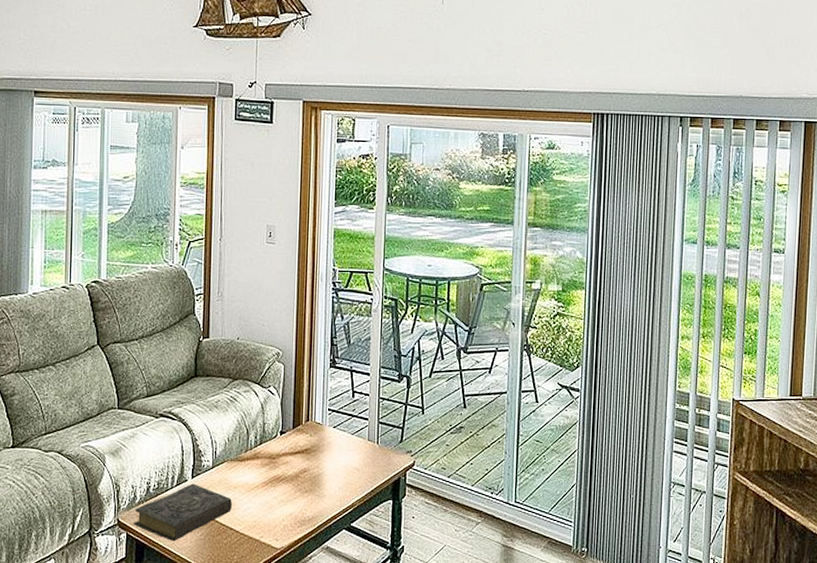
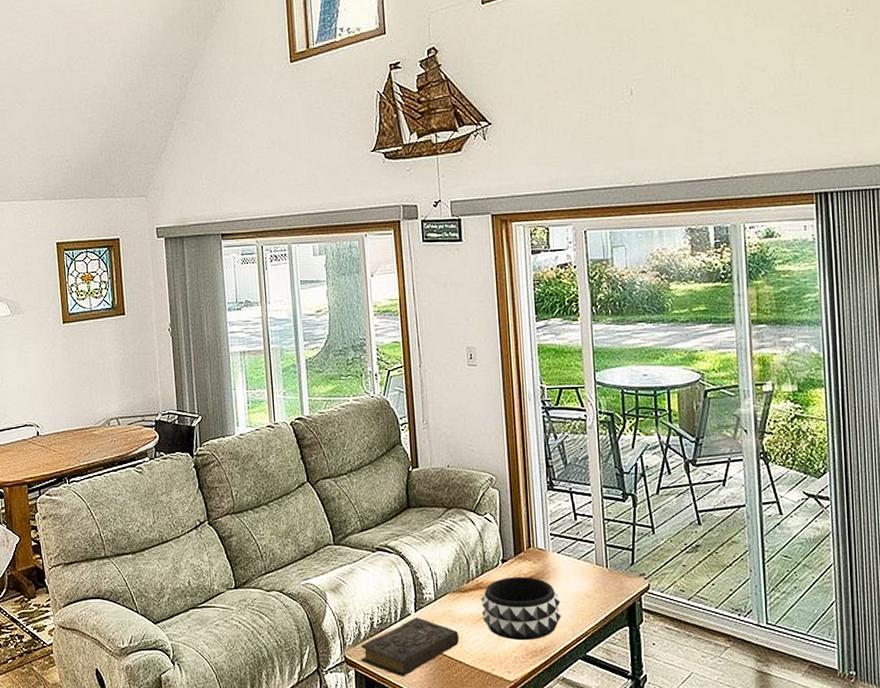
decorative bowl: none [256,448,332,510] -> present [481,576,562,641]

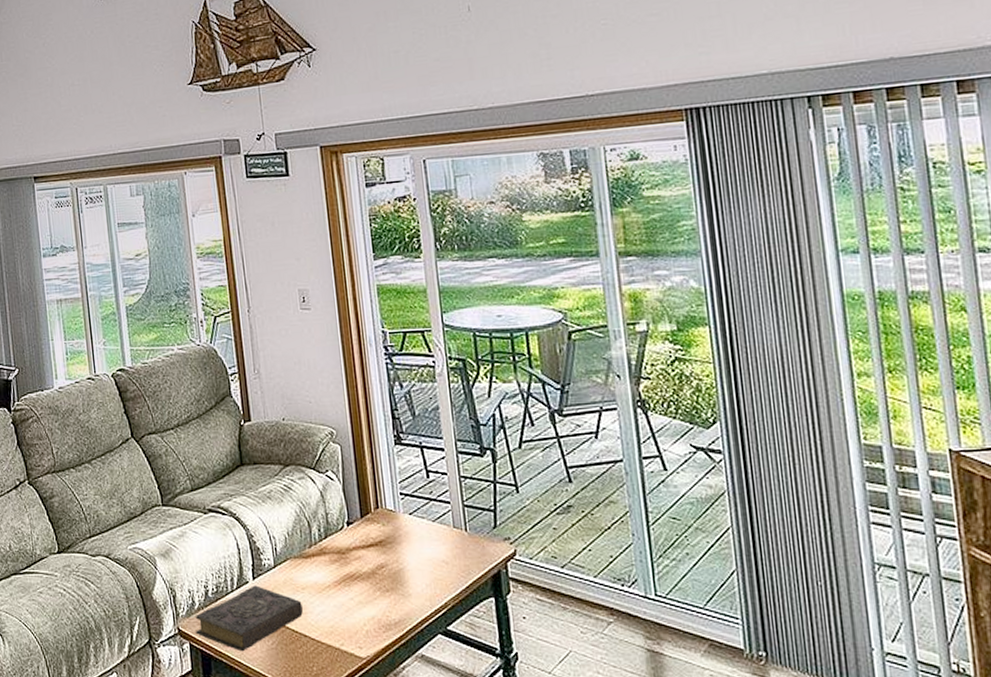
decorative bowl: present [481,576,562,641] -> none [325,540,417,613]

